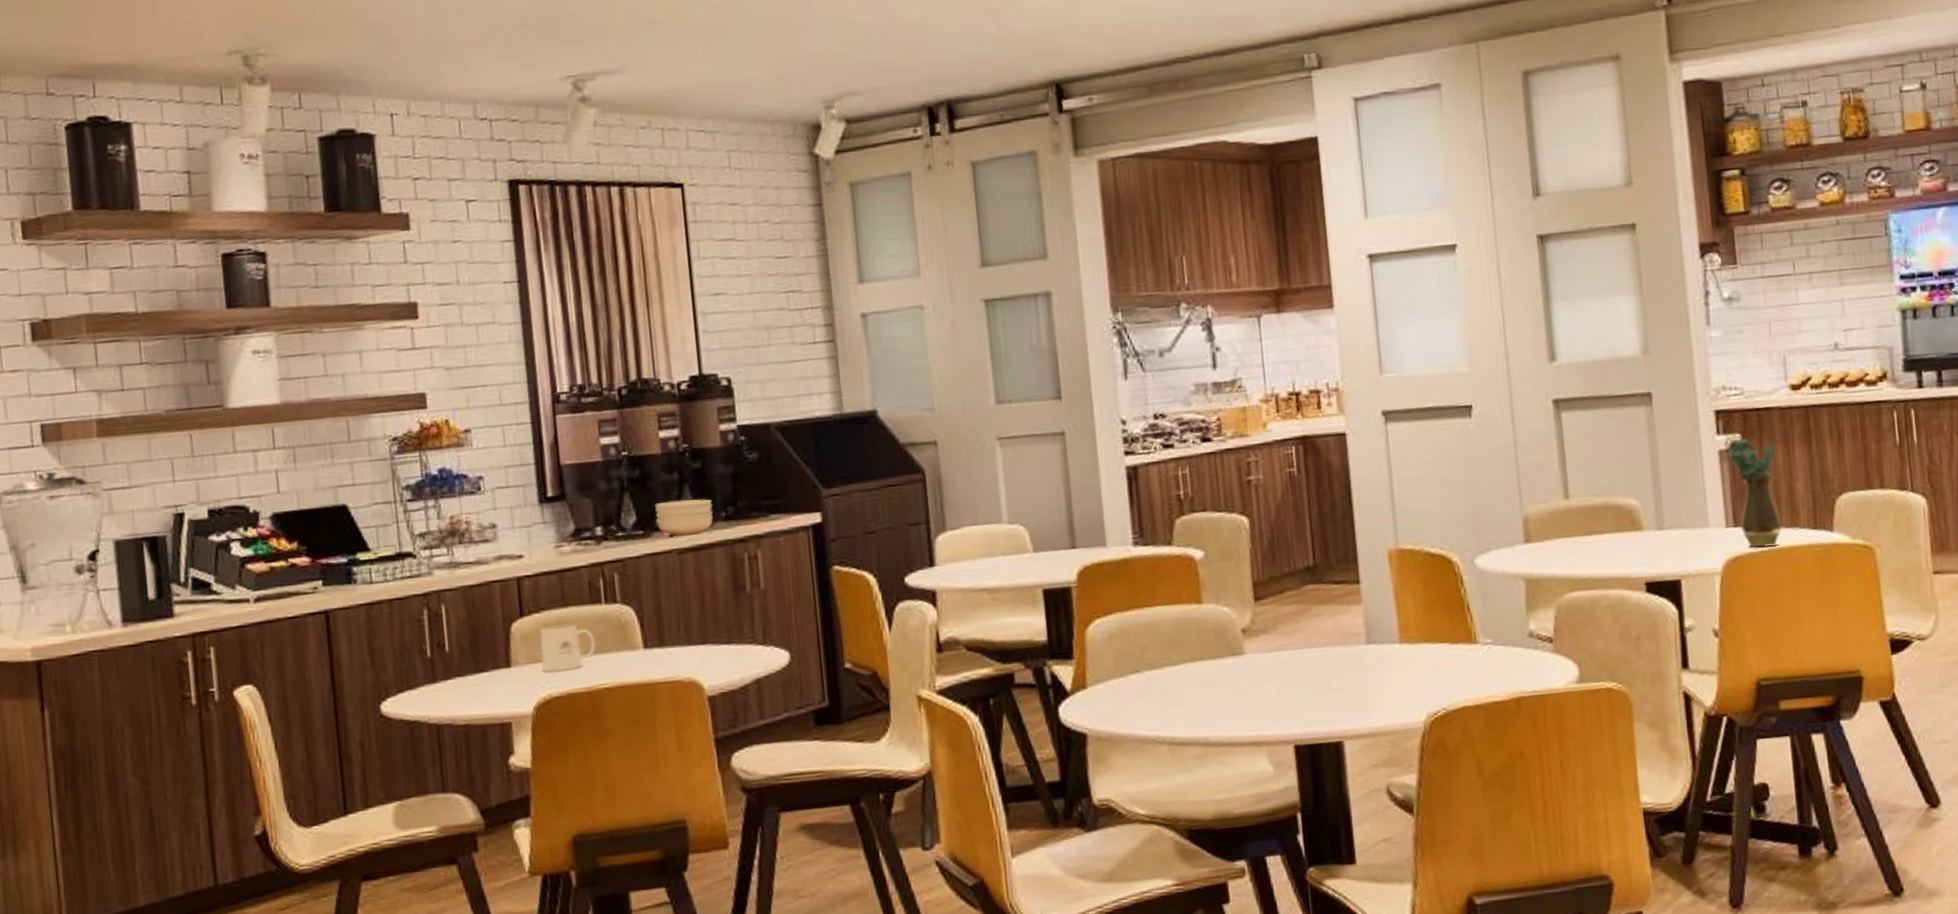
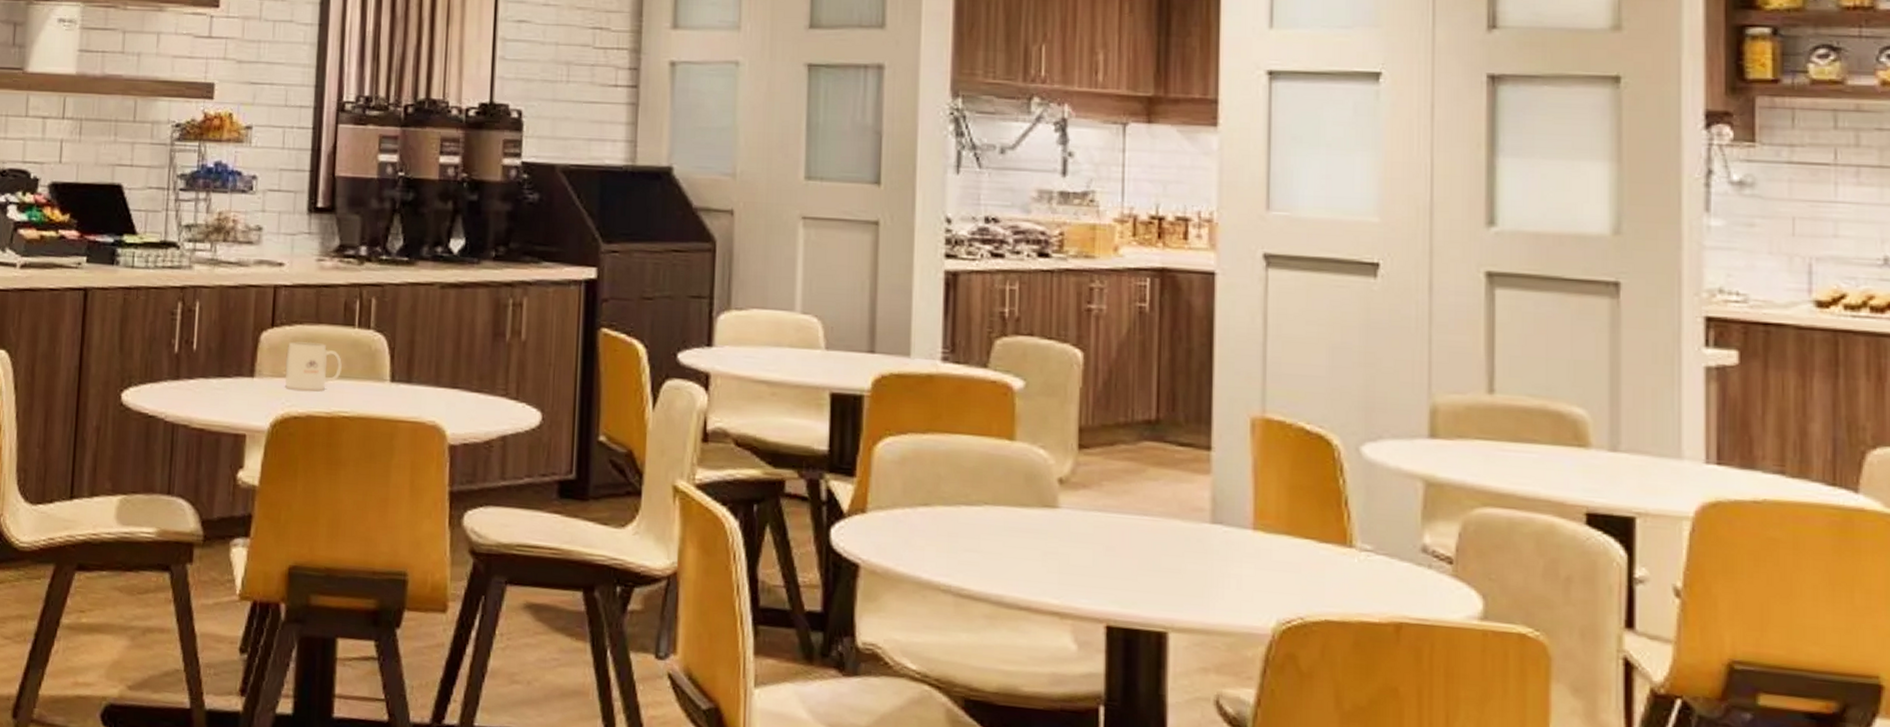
bowl: present [655,499,713,537] -> none [423,230,484,271]
vase: present [1724,432,1782,548] -> none [1715,346,1786,498]

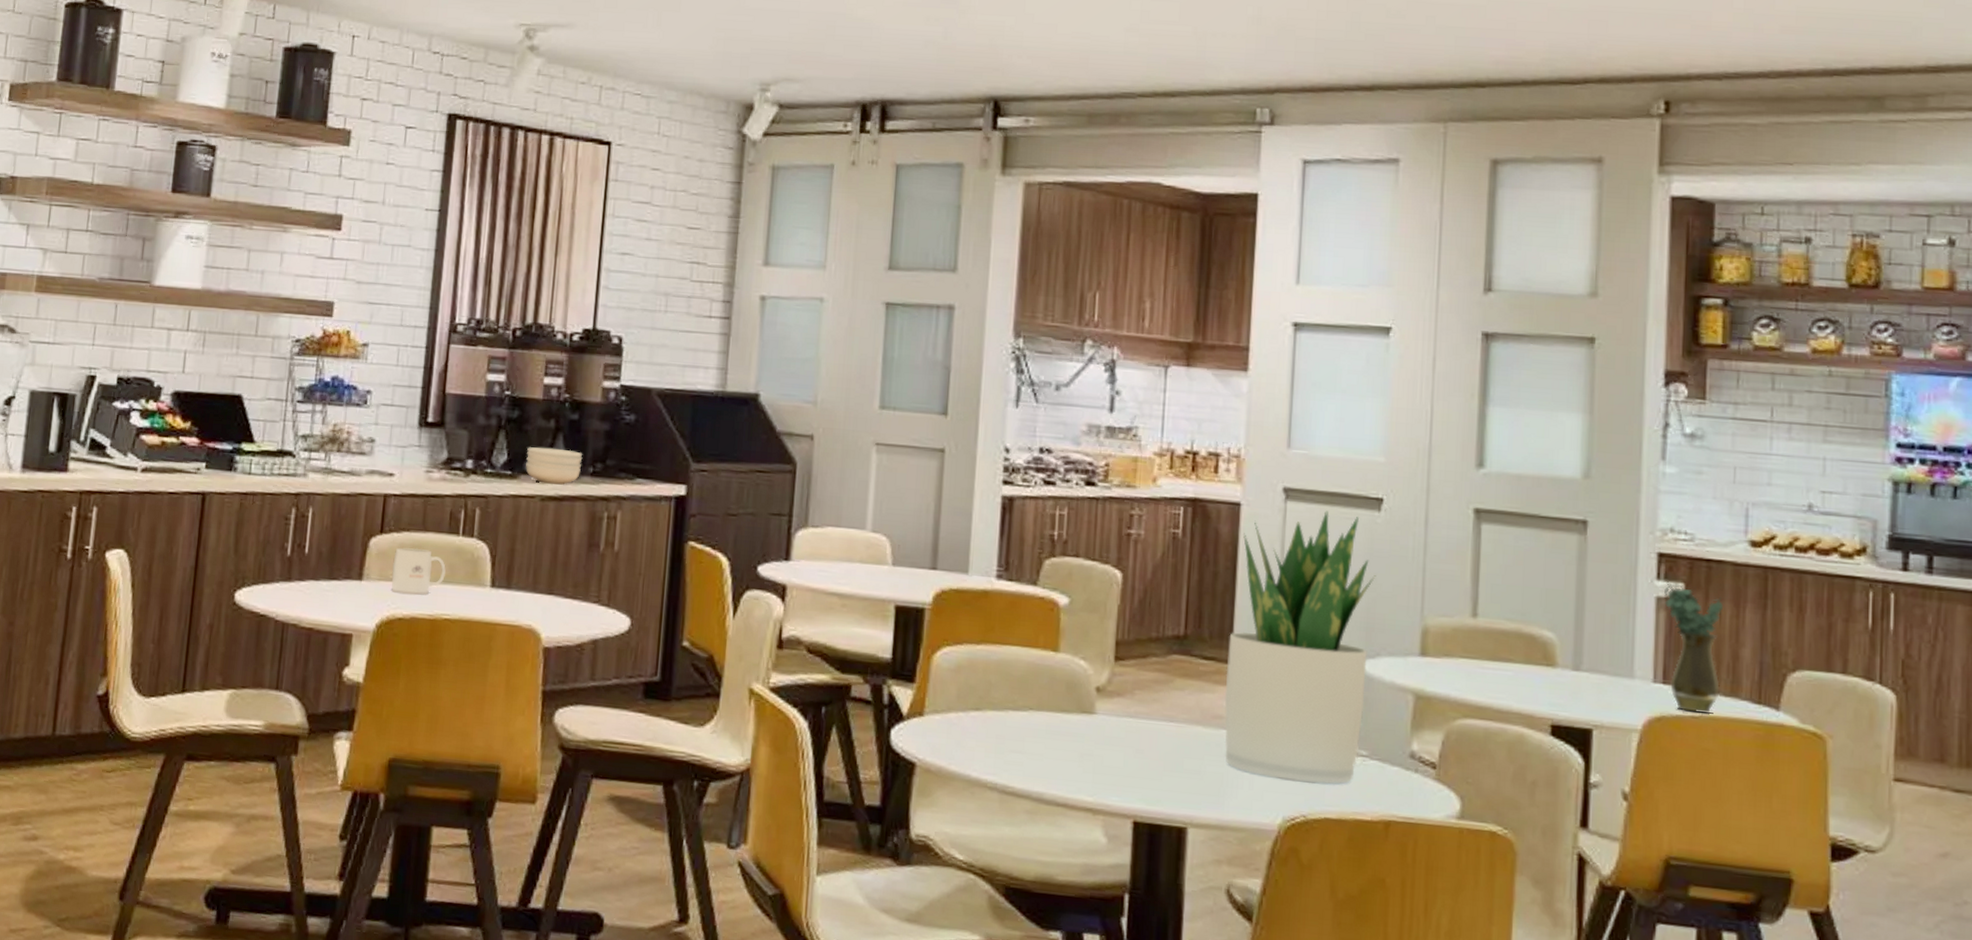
bowl: none [423,230,484,271] -> present [525,447,583,485]
planter: none [1204,278,1375,583] -> present [1224,510,1376,785]
vase: none [1715,346,1786,498] -> present [1664,579,1723,713]

